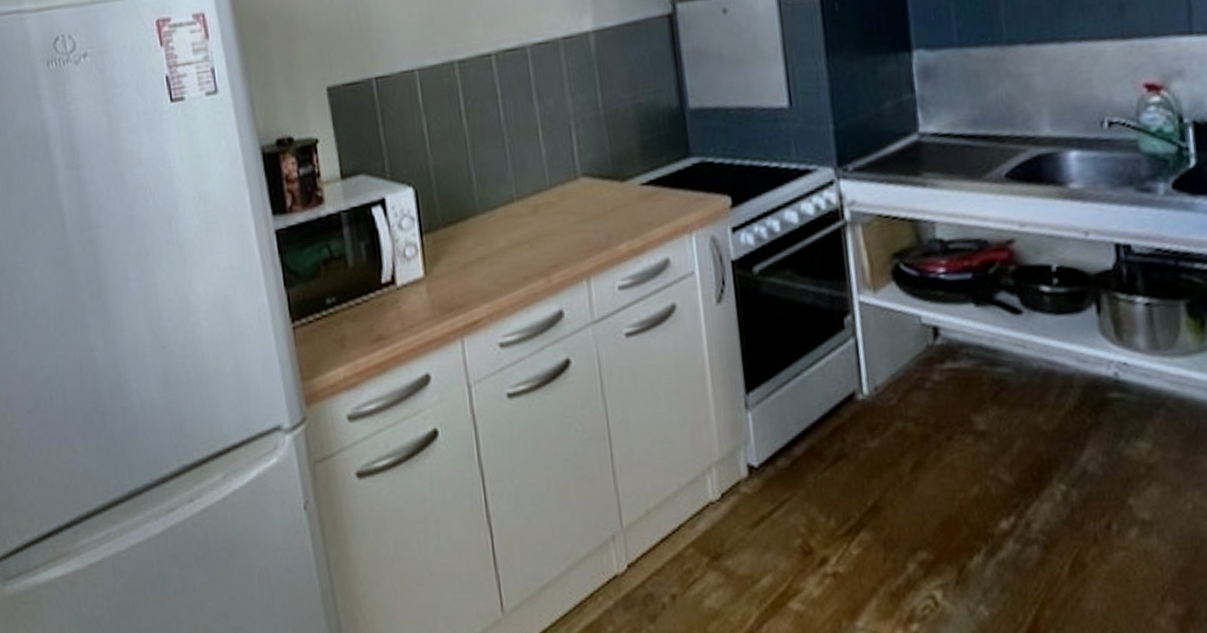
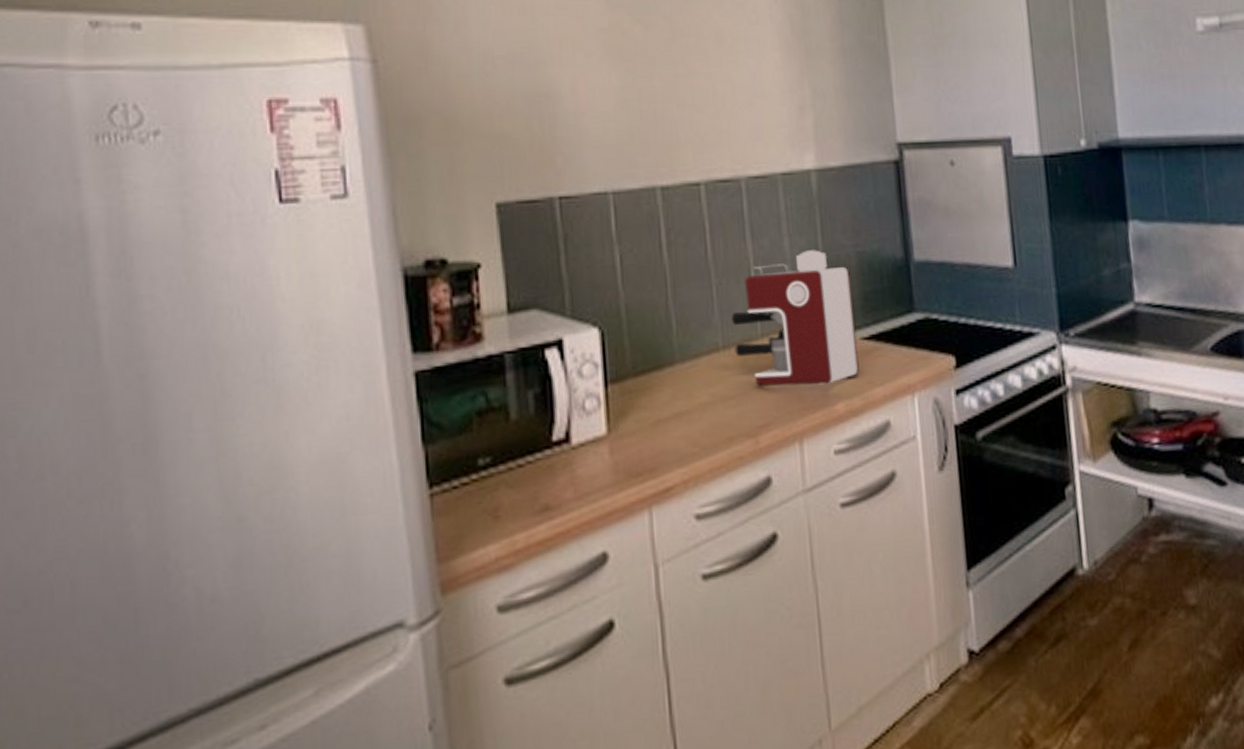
coffee maker: none [522,105,640,232] -> present [731,250,859,387]

